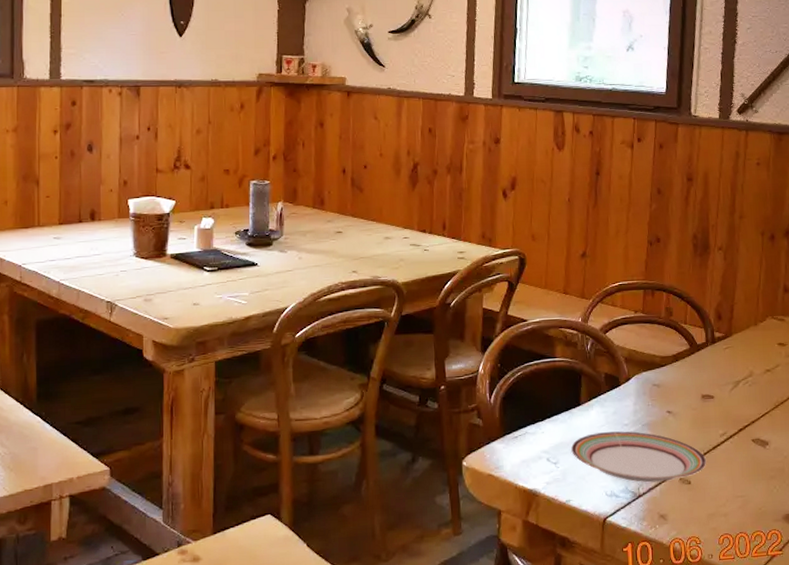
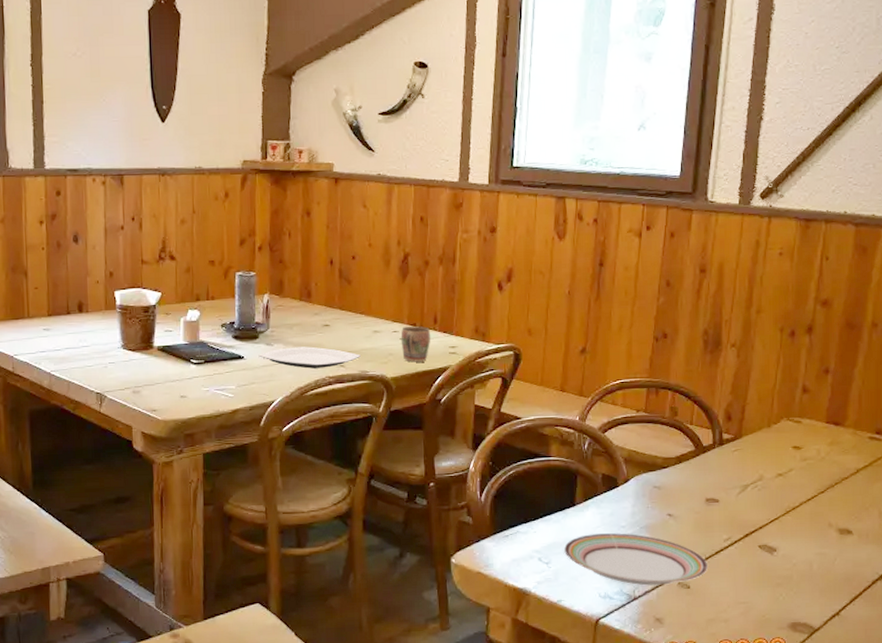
plate: none [272,253,372,275] -> present [258,346,361,369]
mug: none [411,232,440,268] -> present [400,326,431,363]

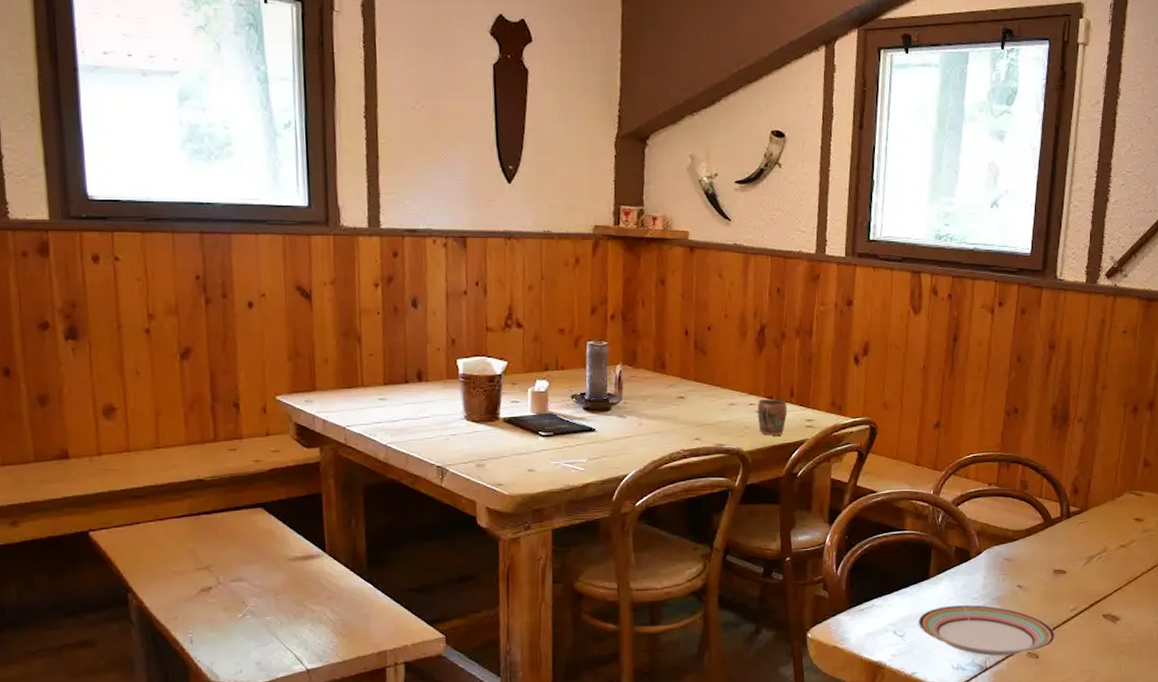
plate: present [258,346,361,369] -> none [610,419,716,442]

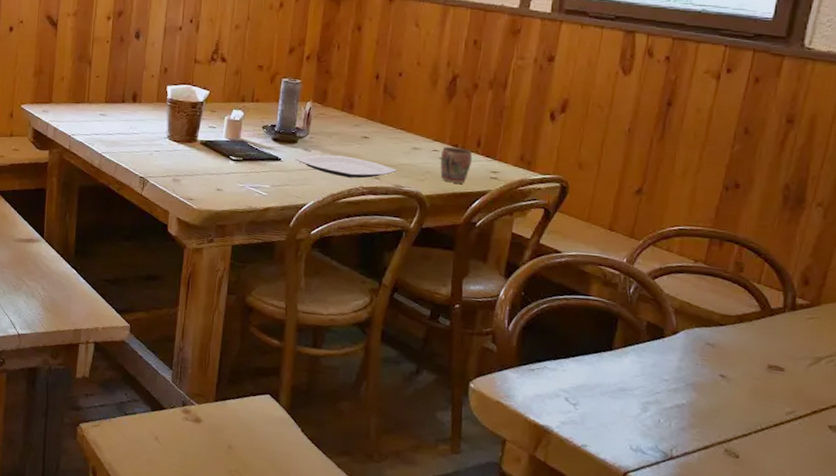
plate: none [610,419,716,442] -> present [295,154,397,178]
plate: present [918,605,1056,656] -> none [595,382,764,450]

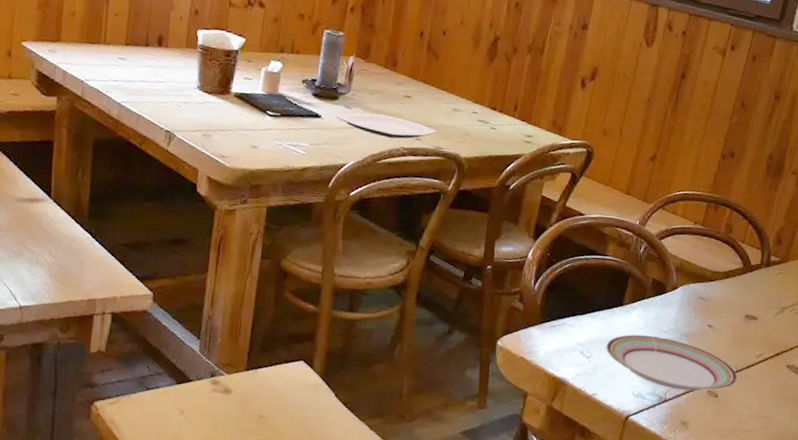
mug: present [440,146,473,184] -> none [479,109,510,147]
plate: none [595,382,764,450] -> present [606,334,738,391]

